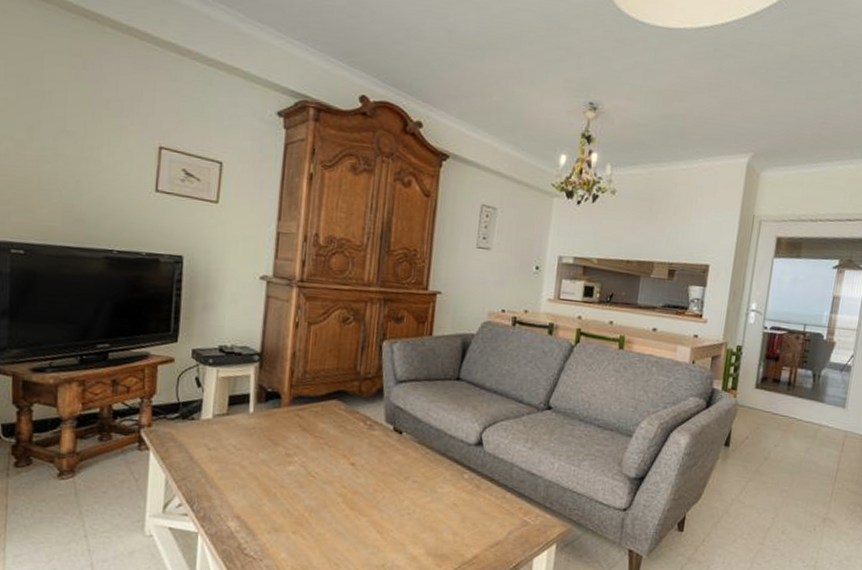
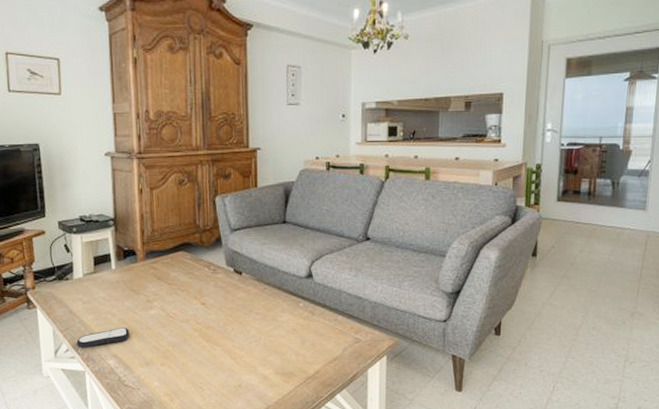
remote control: none [192,483,260,505] -> present [76,328,130,348]

